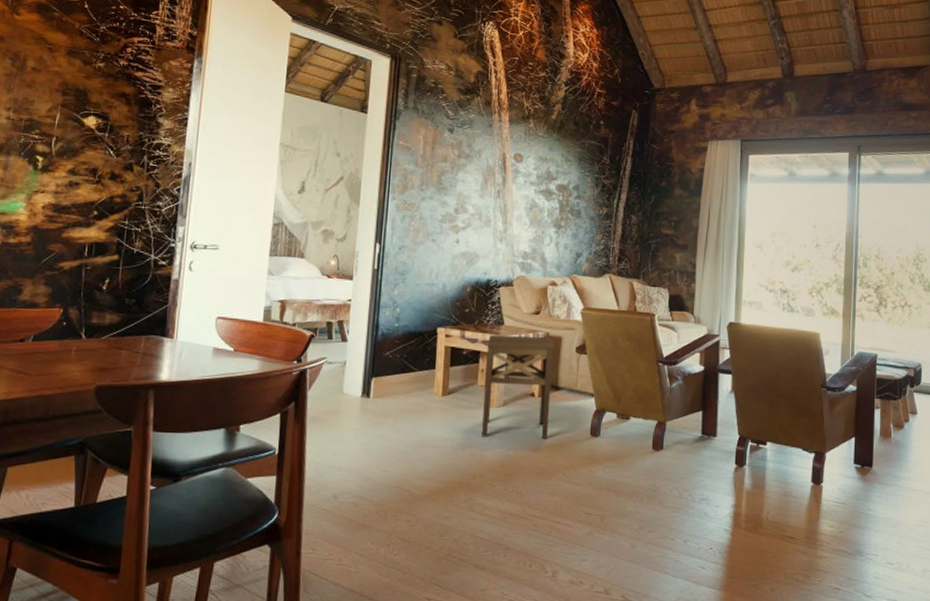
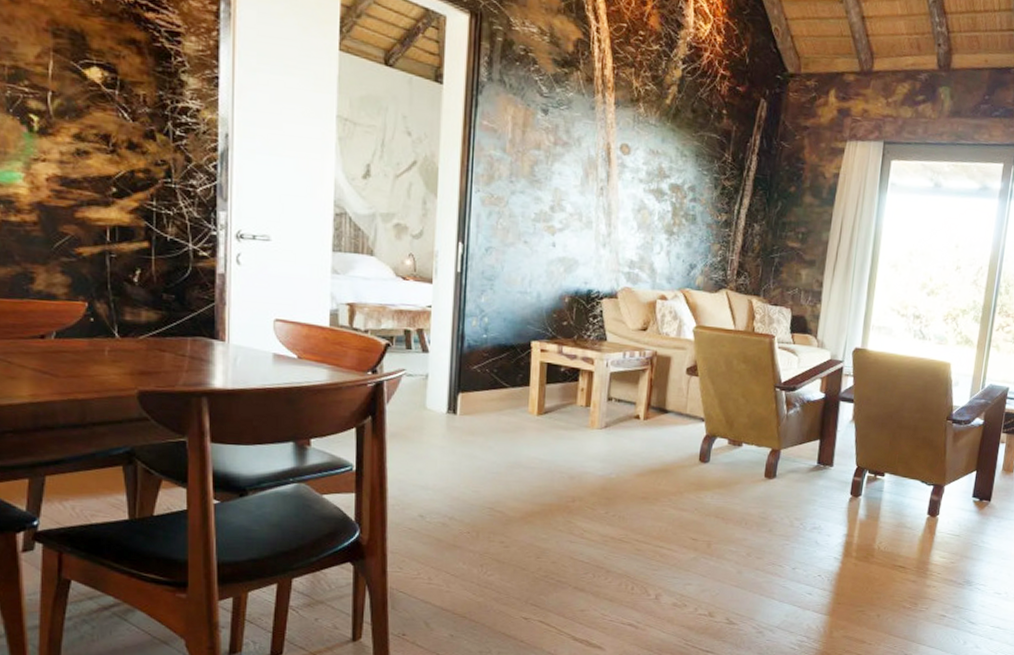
side table: present [482,335,555,439] -> none [581,352,663,464]

